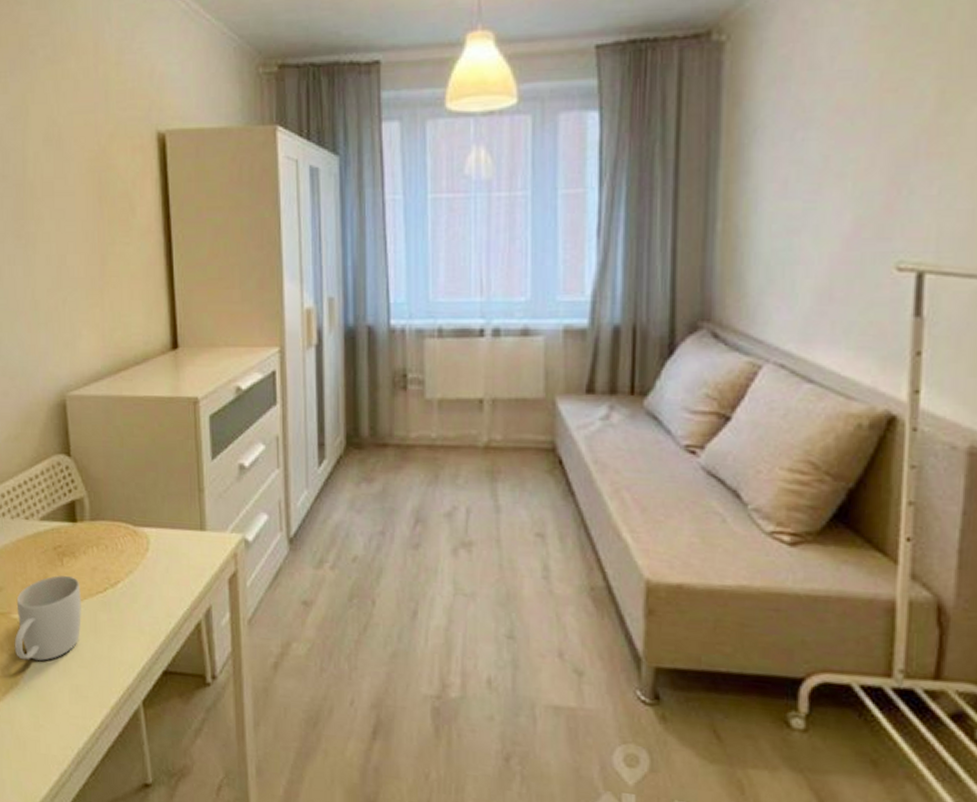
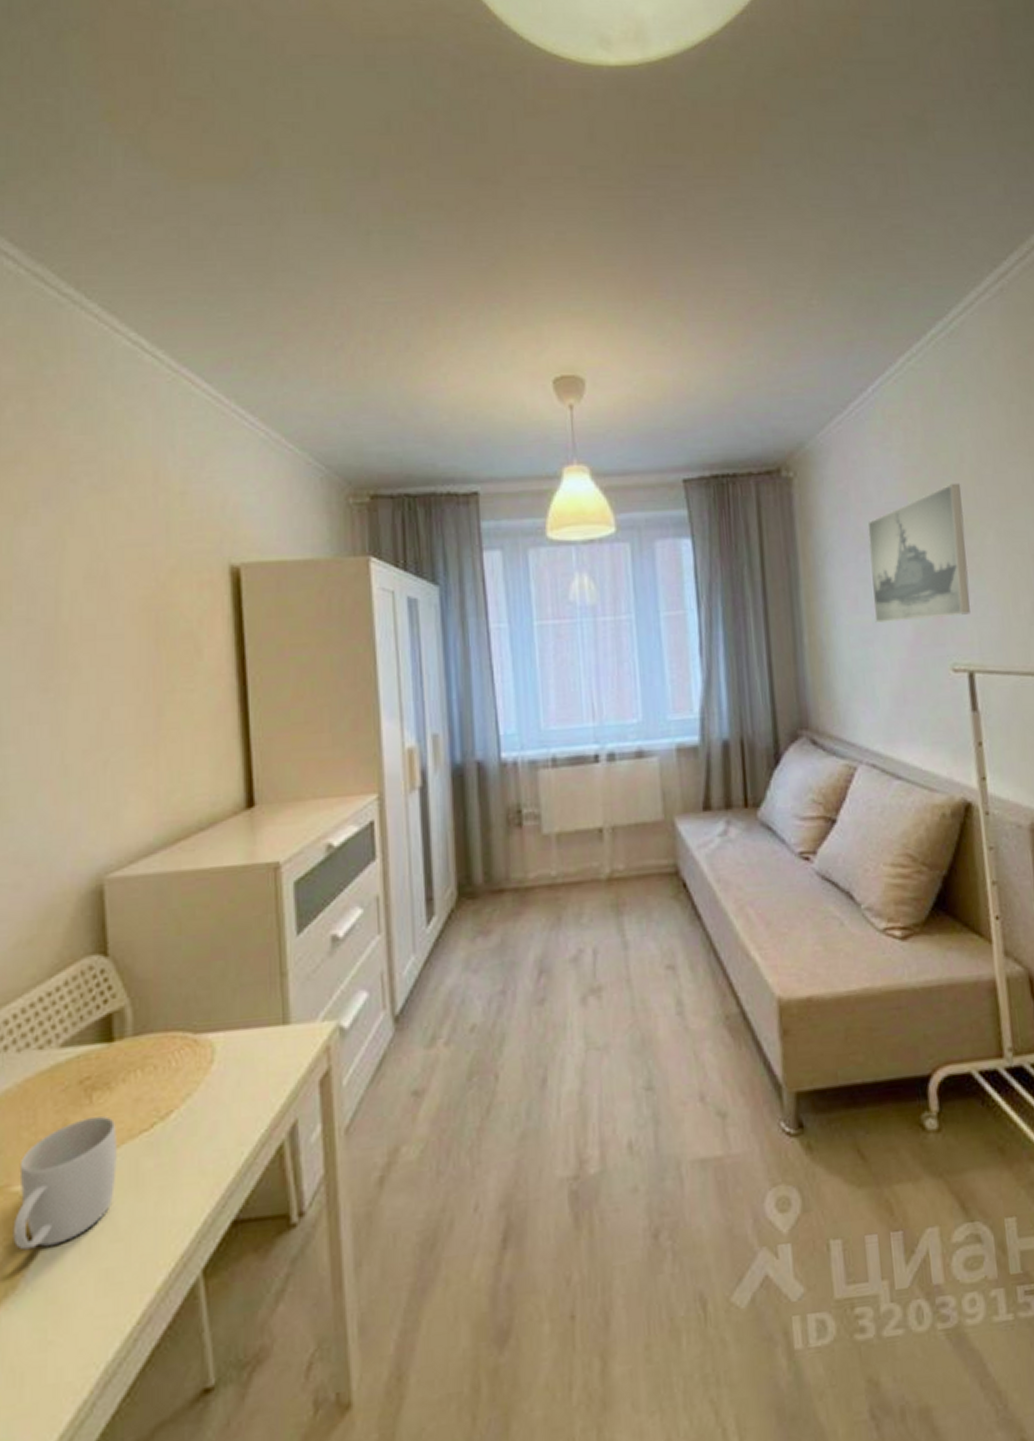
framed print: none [806,45,944,210] -> present [867,483,970,623]

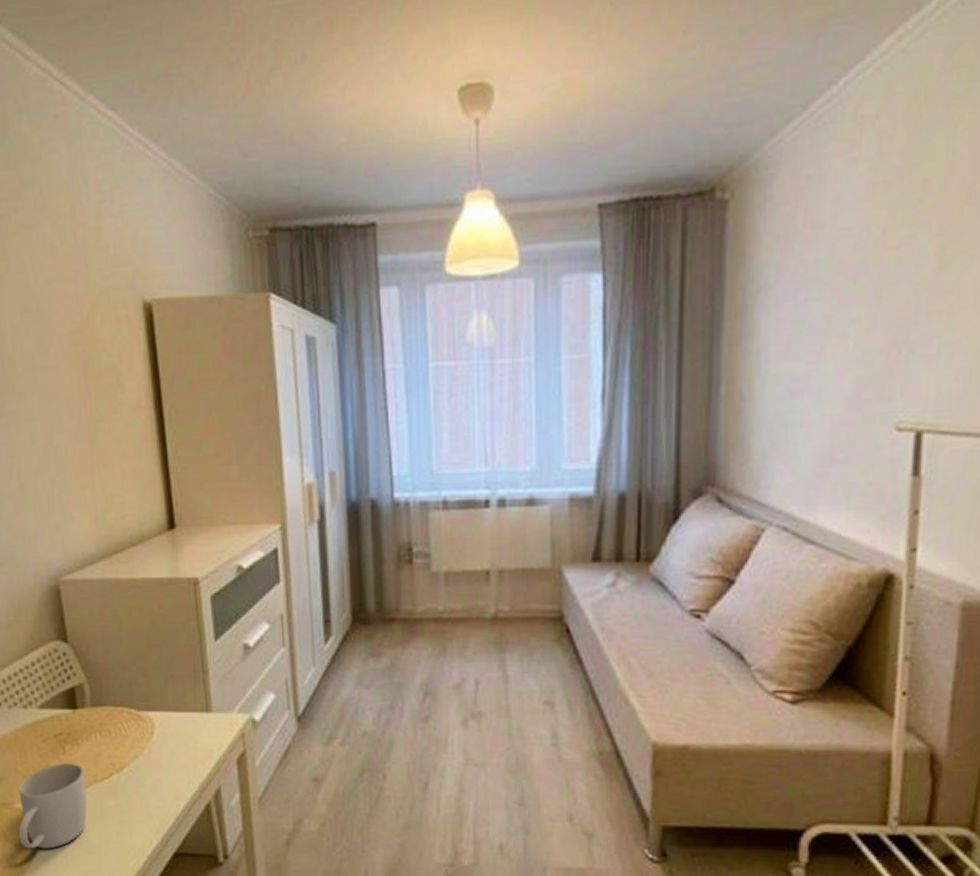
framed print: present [867,483,970,623] -> none [808,201,945,372]

